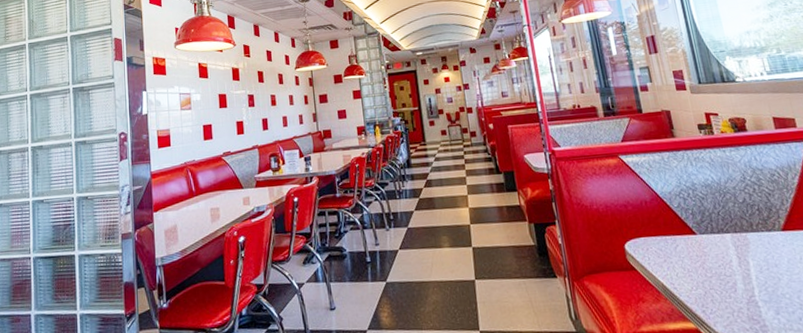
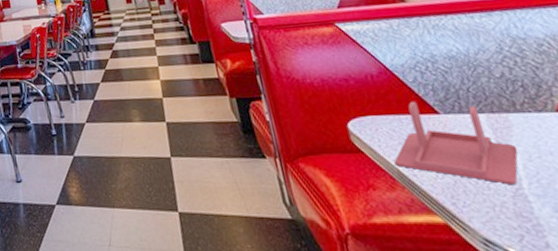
napkin holder: none [659,223,753,293] -> present [394,101,518,184]

